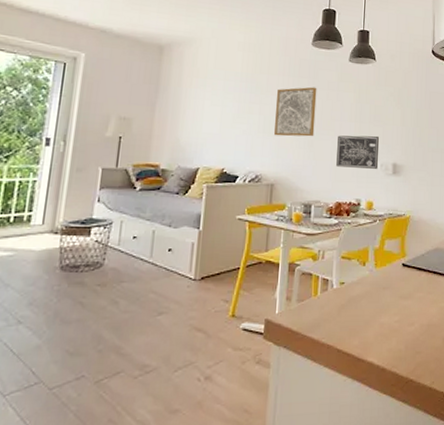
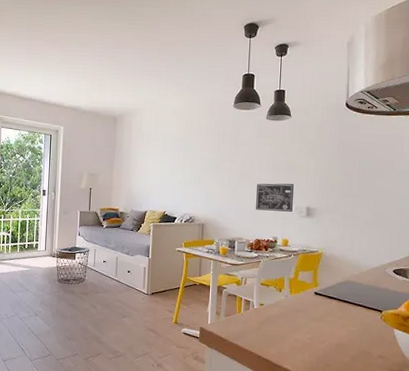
wall art: present [274,86,317,137] -> none [204,143,239,186]

